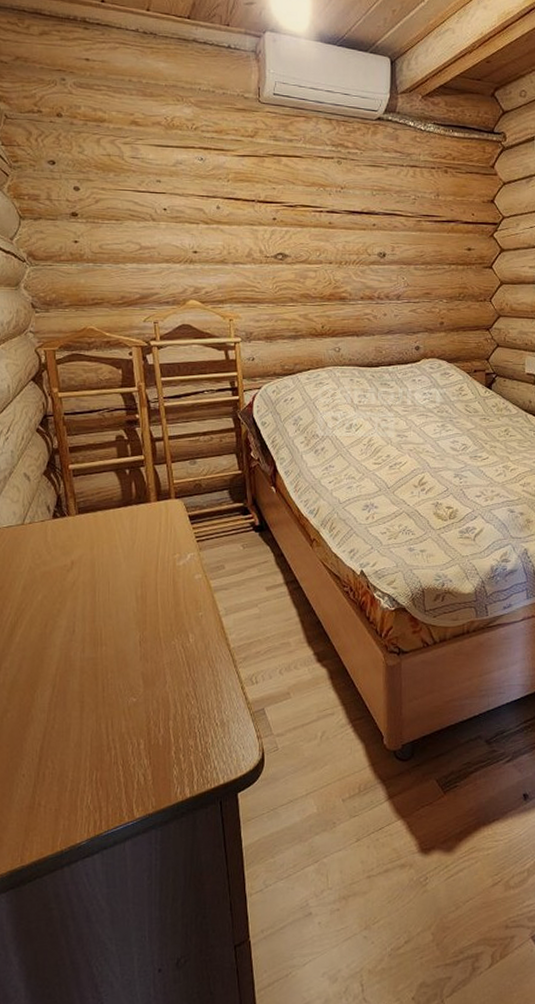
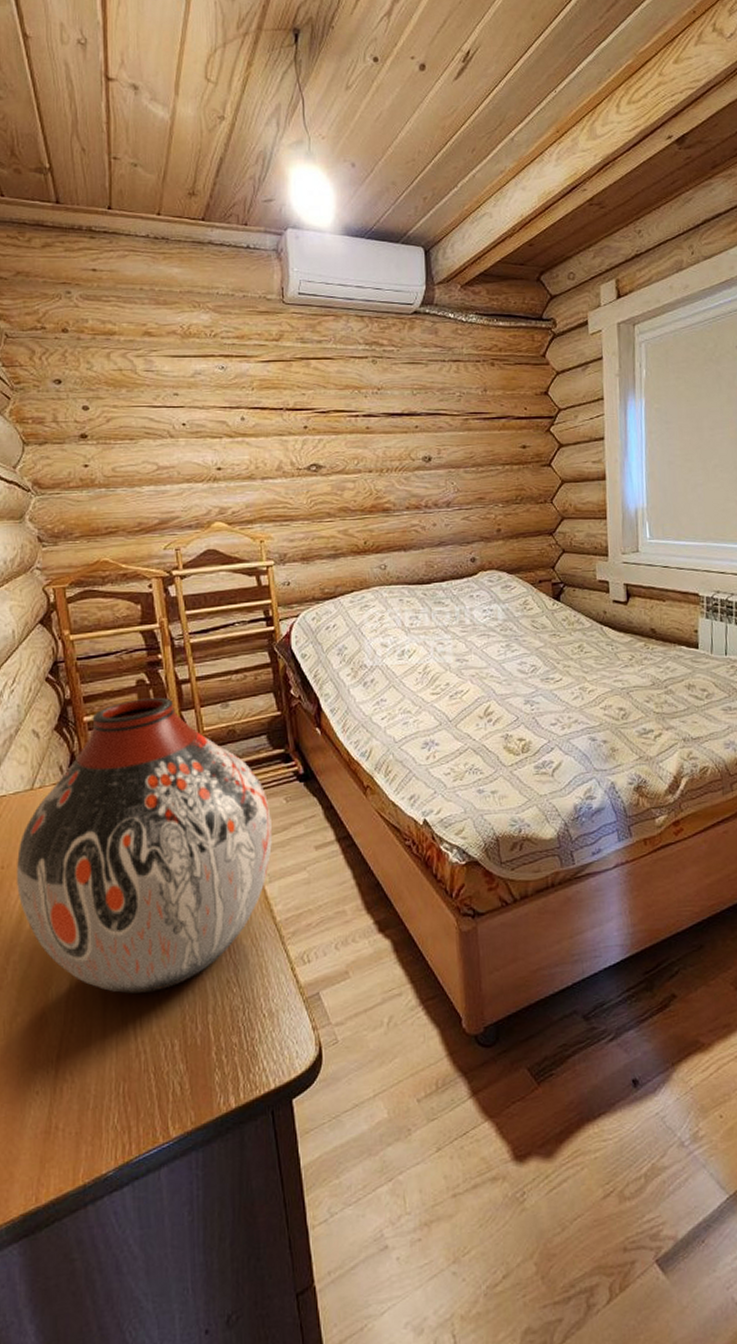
vase: none [8,451,230,700] -> present [16,697,272,994]

